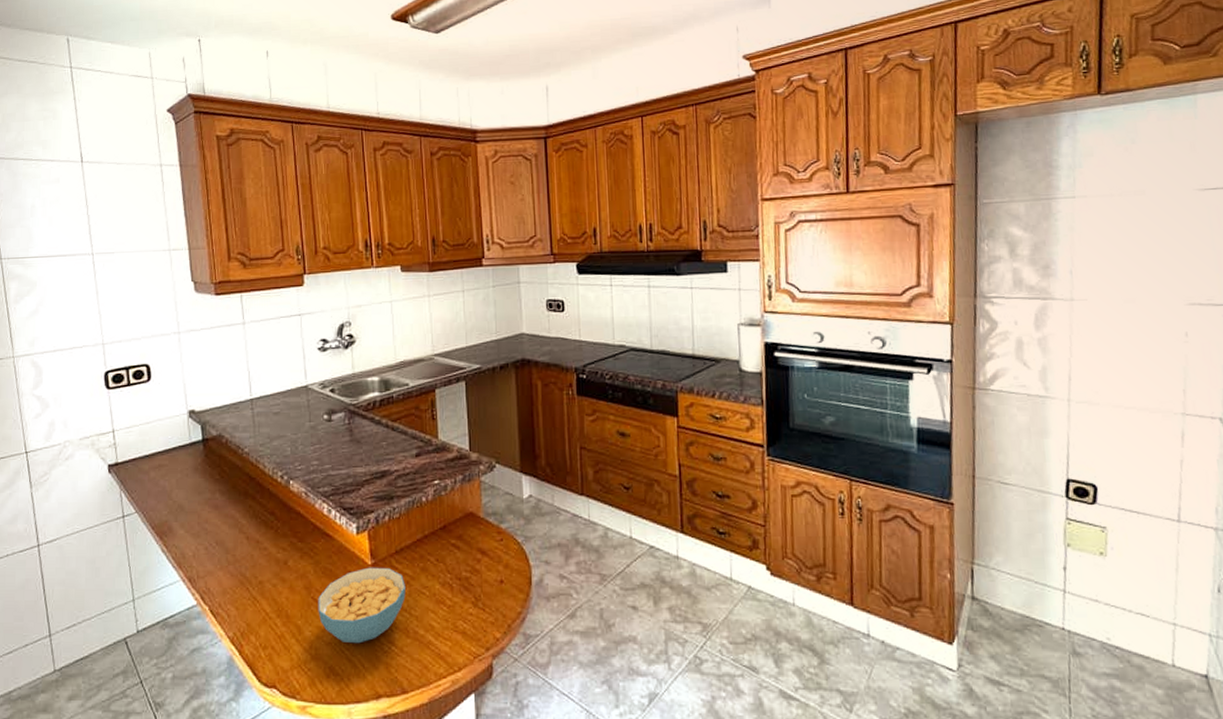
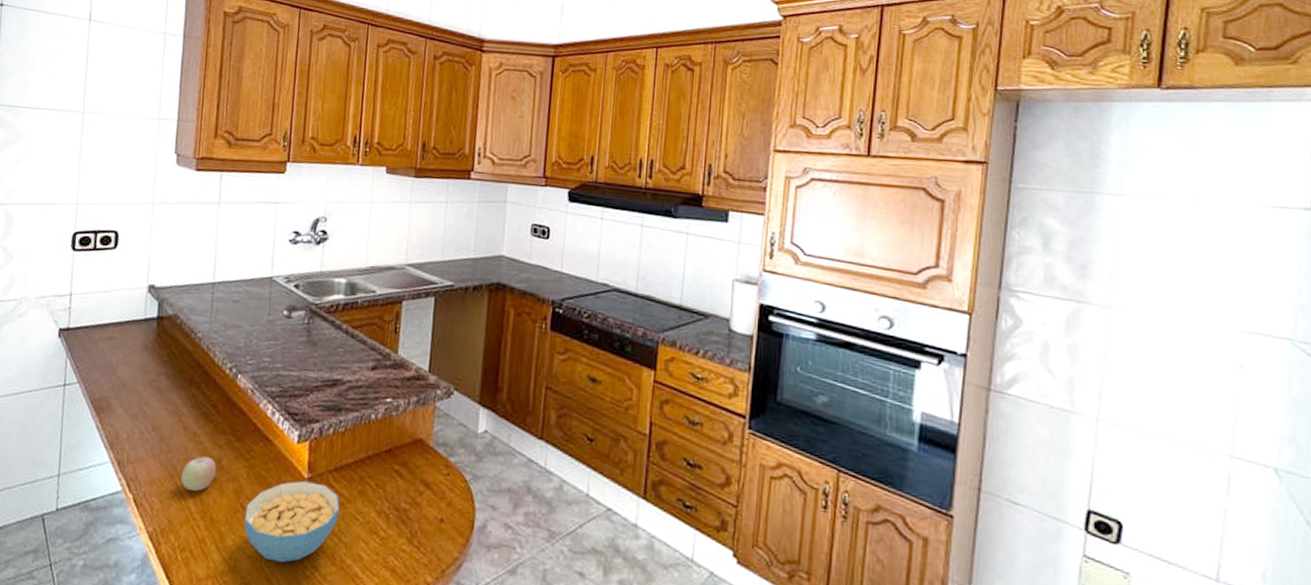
fruit: none [251,561,284,593] -> present [181,456,217,491]

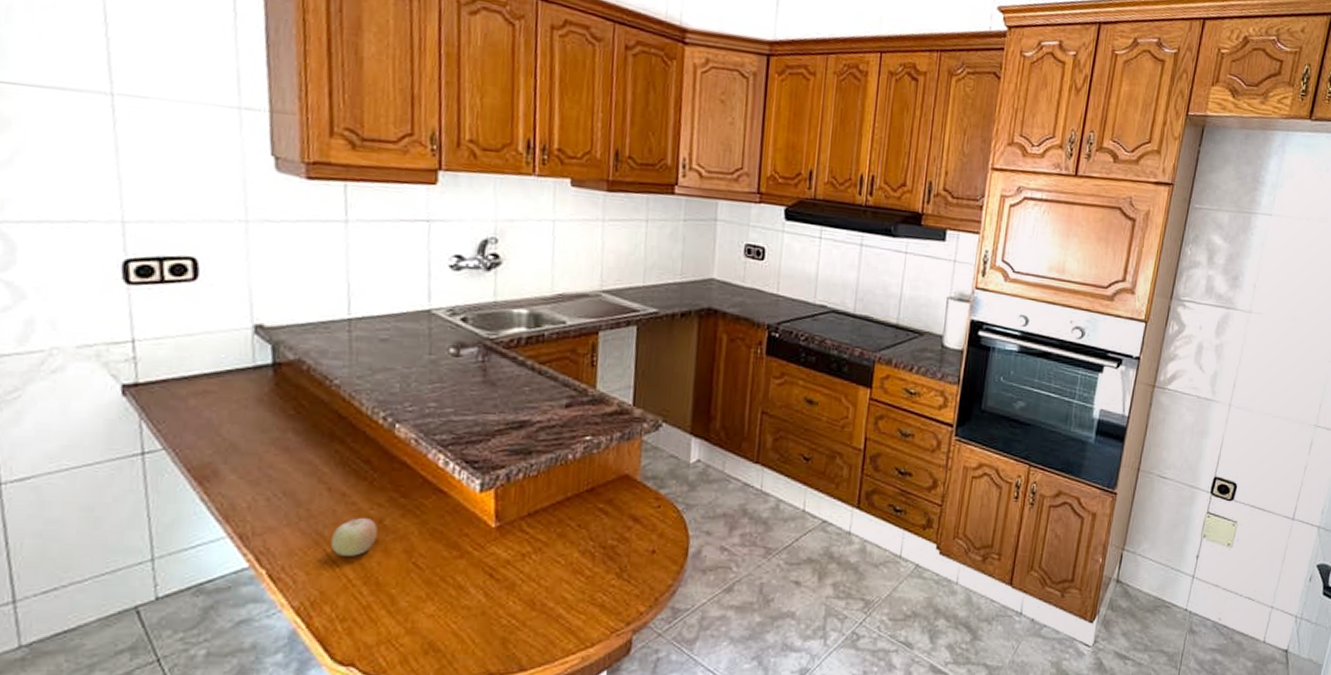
cereal bowl: present [244,480,340,563] -> none [419,530,537,616]

